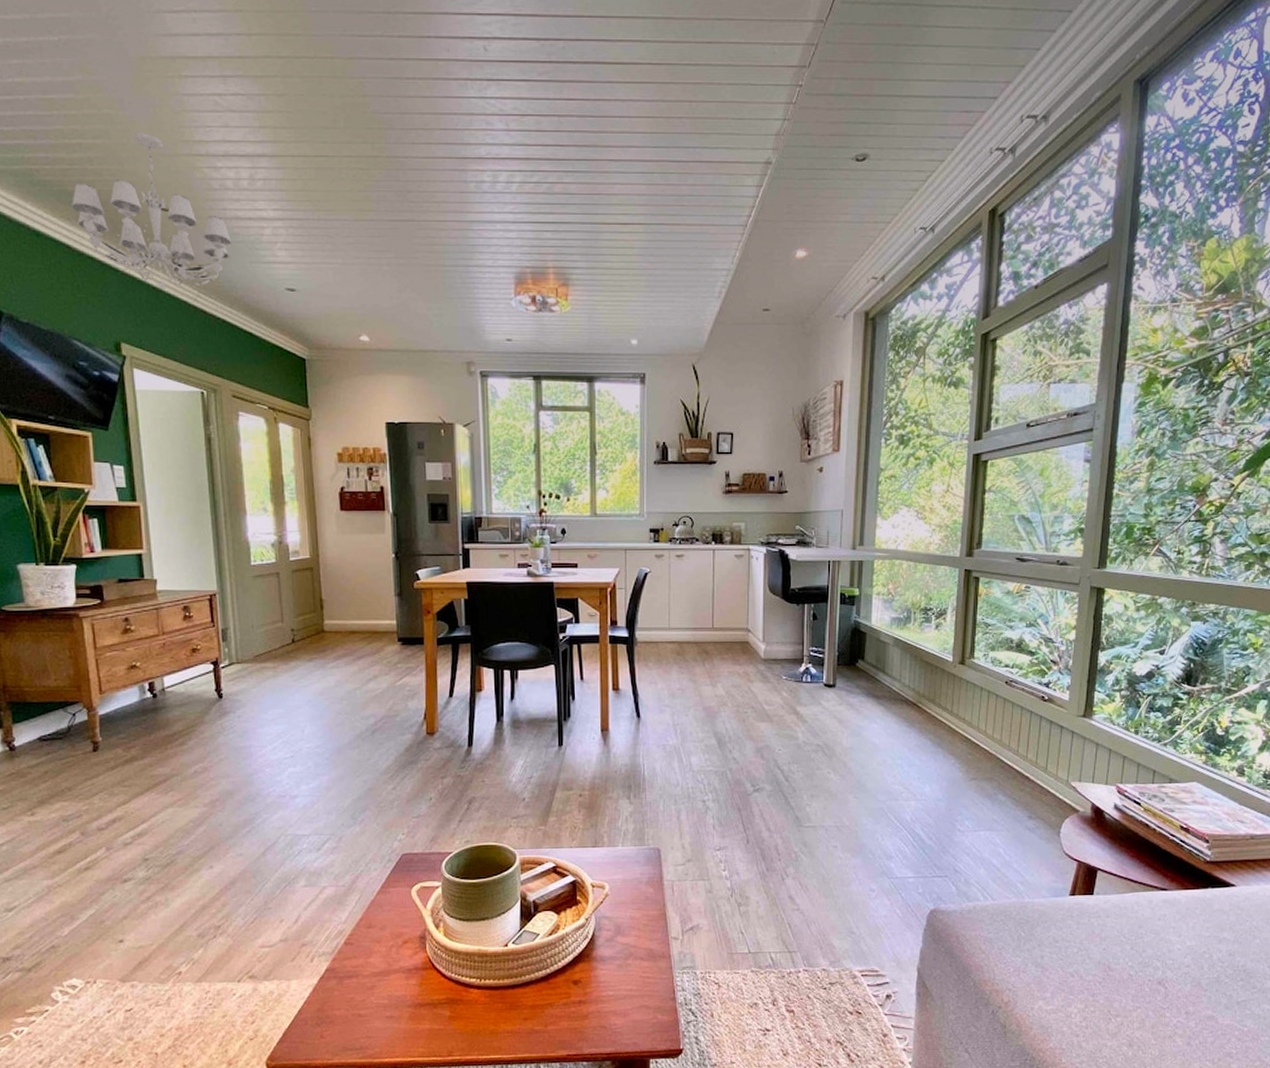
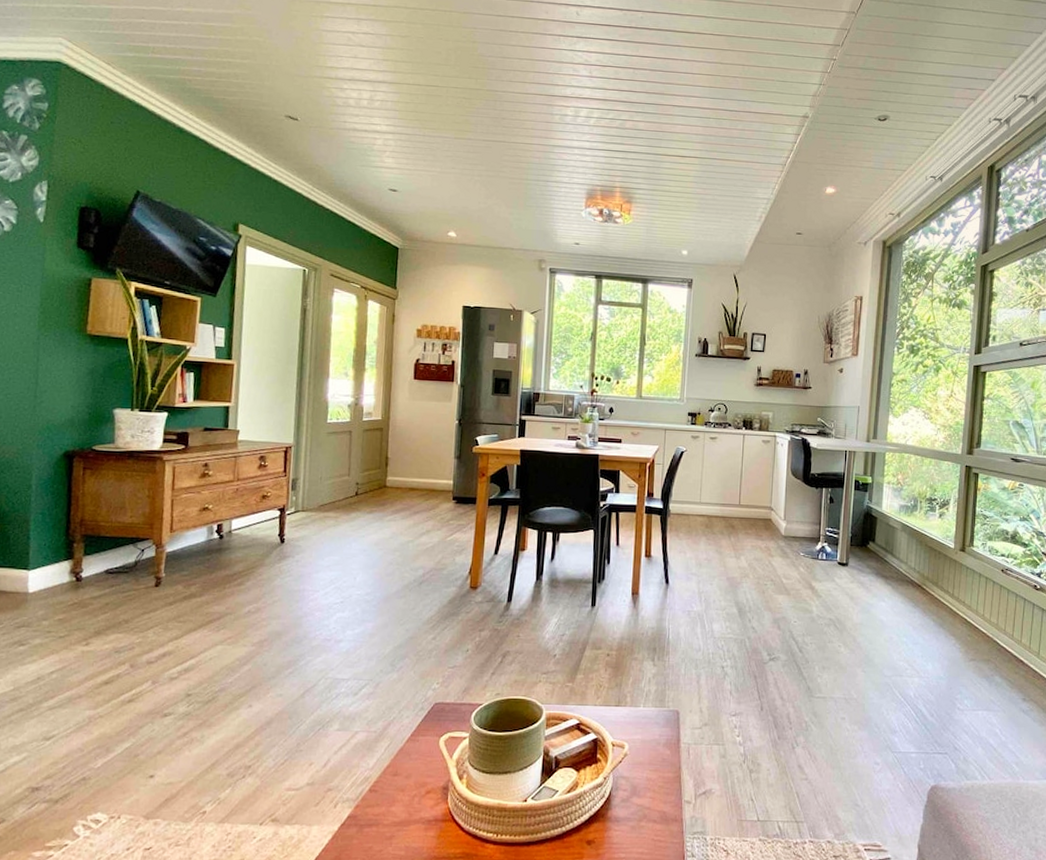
chandelier: present [72,131,231,289] -> none [214,56,347,182]

